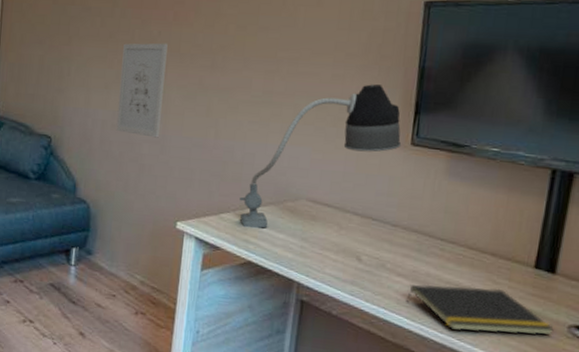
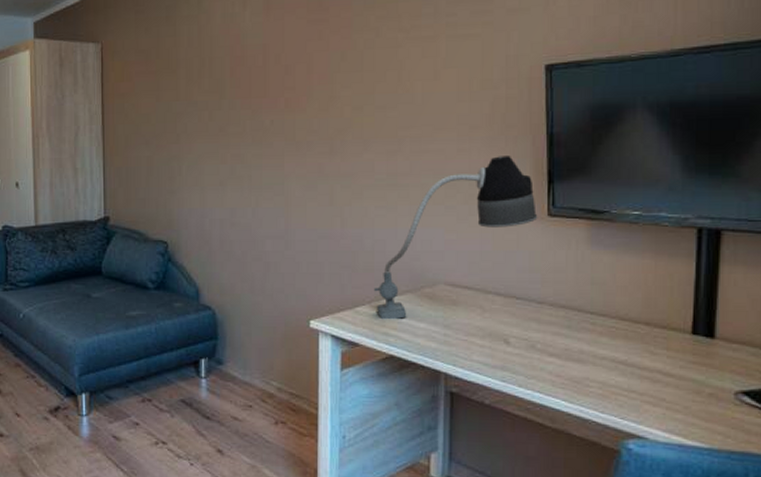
wall art: present [116,43,168,138] -> none [235,132,282,233]
notepad: present [406,284,554,335] -> none [561,359,720,408]

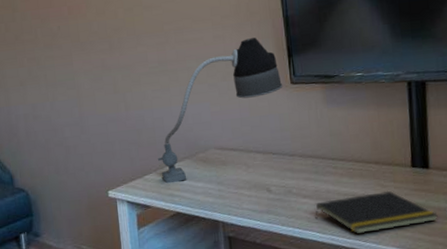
notepad: none [561,359,720,408] -> present [315,190,438,234]

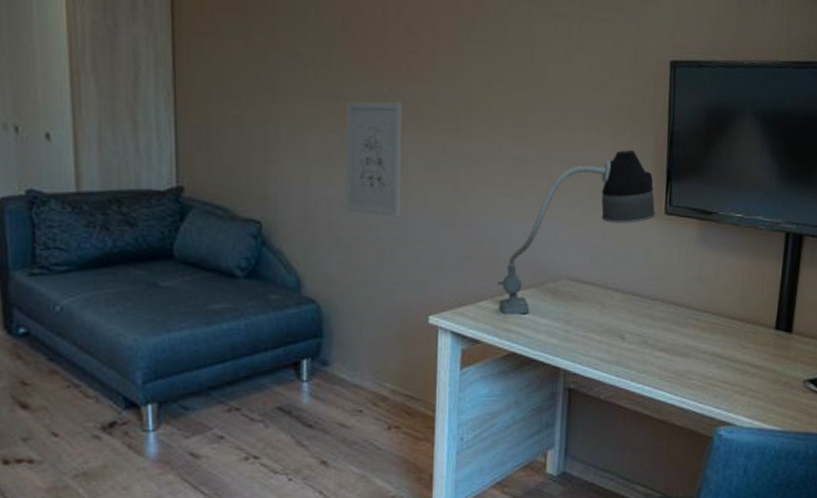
wall art: none [29,35,77,122] -> present [346,101,402,218]
notepad: present [315,190,438,234] -> none [668,352,793,398]

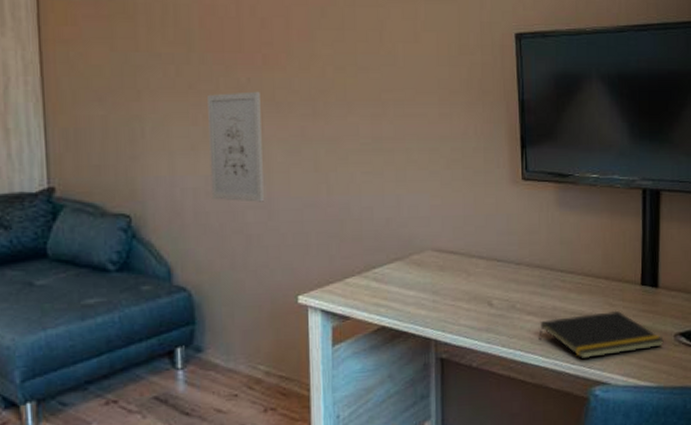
desk lamp: present [498,150,656,314] -> none [363,121,514,289]
notepad: none [668,352,793,398] -> present [539,310,664,358]

